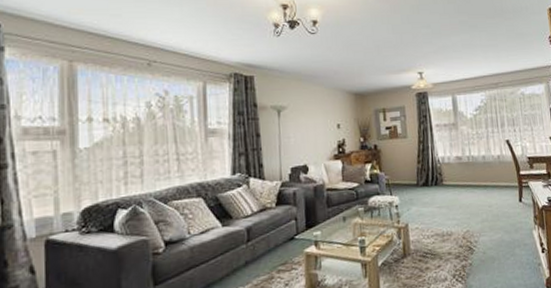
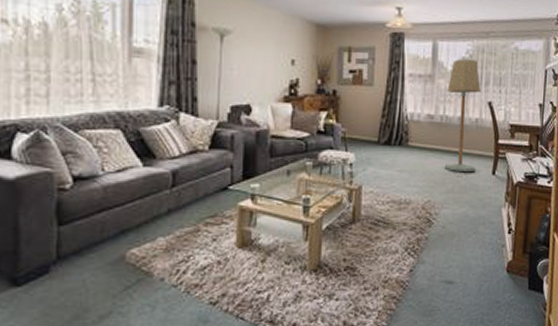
floor lamp: none [469,107,504,203] -> present [444,59,481,173]

